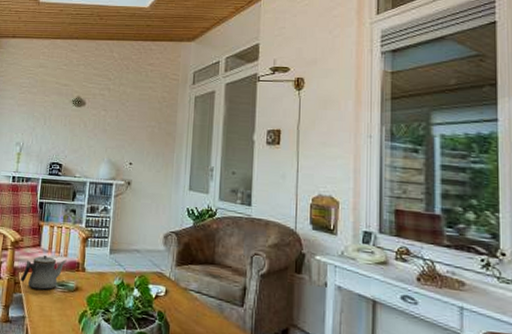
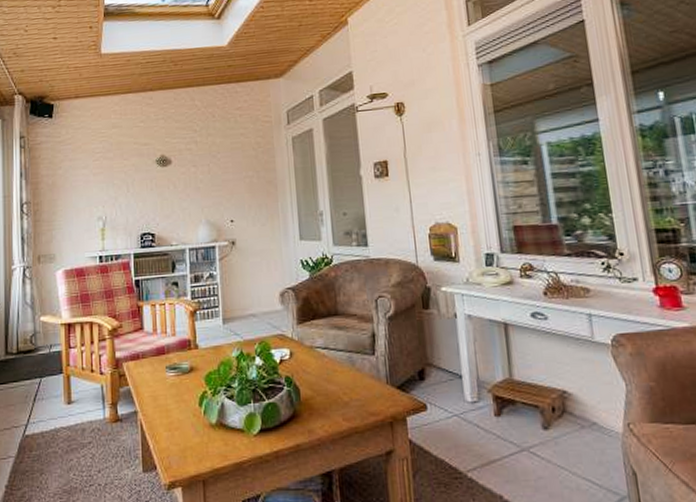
teapot: present [20,255,67,290] -> none [126,338,176,378]

